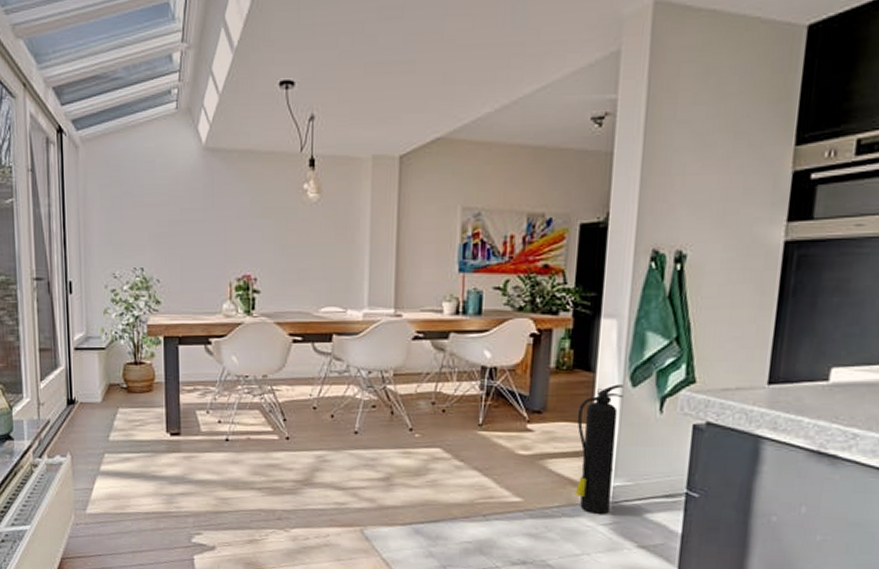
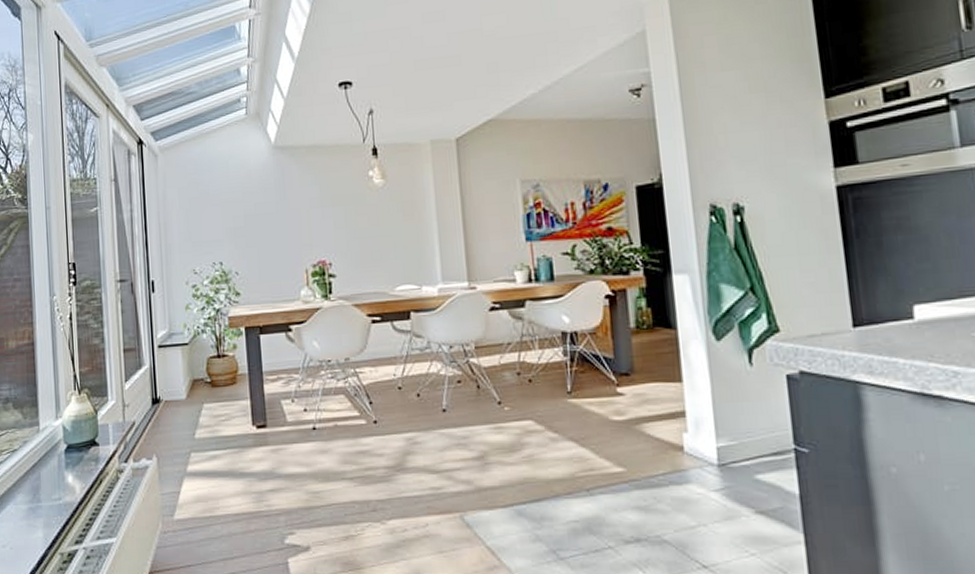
fire extinguisher: present [574,384,625,515] -> none [666,339,719,480]

